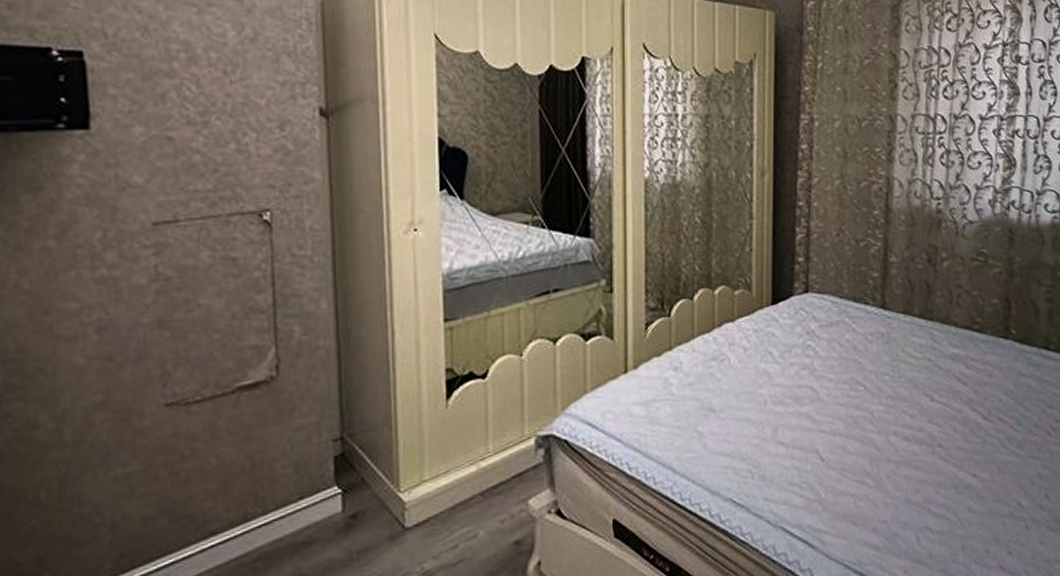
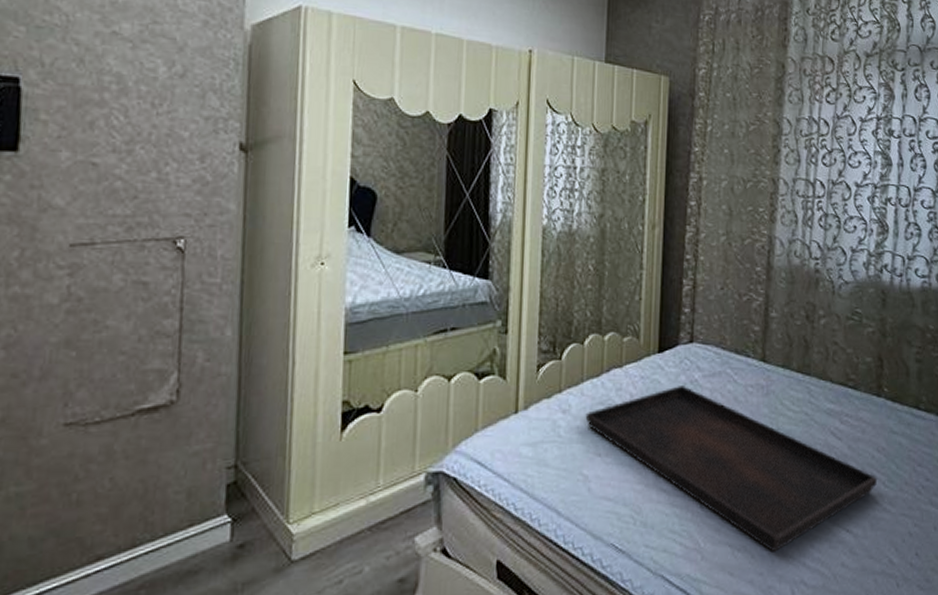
serving tray: none [698,337,1004,500] -> present [585,386,877,553]

